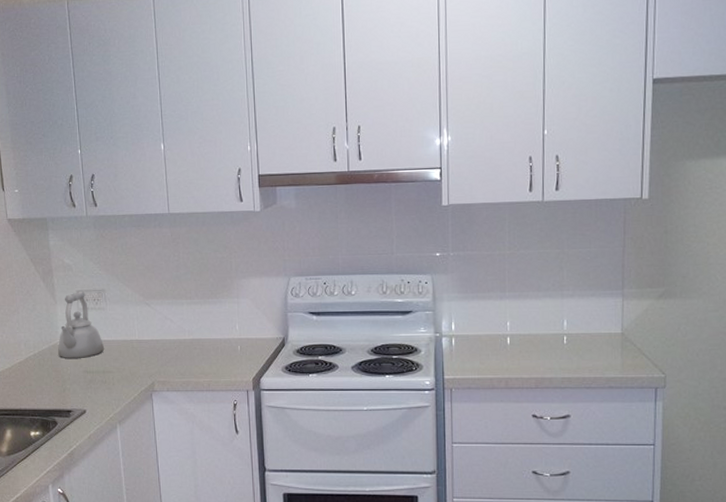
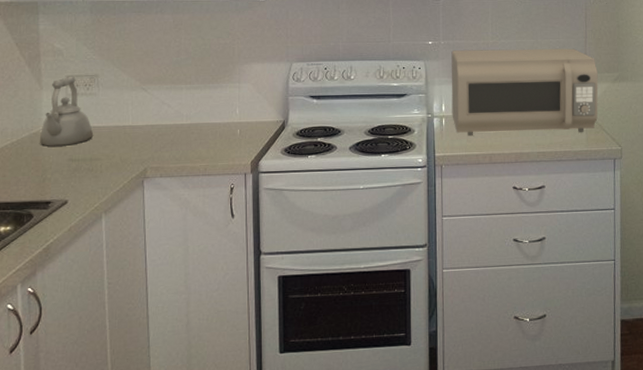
microwave: none [462,259,638,359] -> present [451,48,598,137]

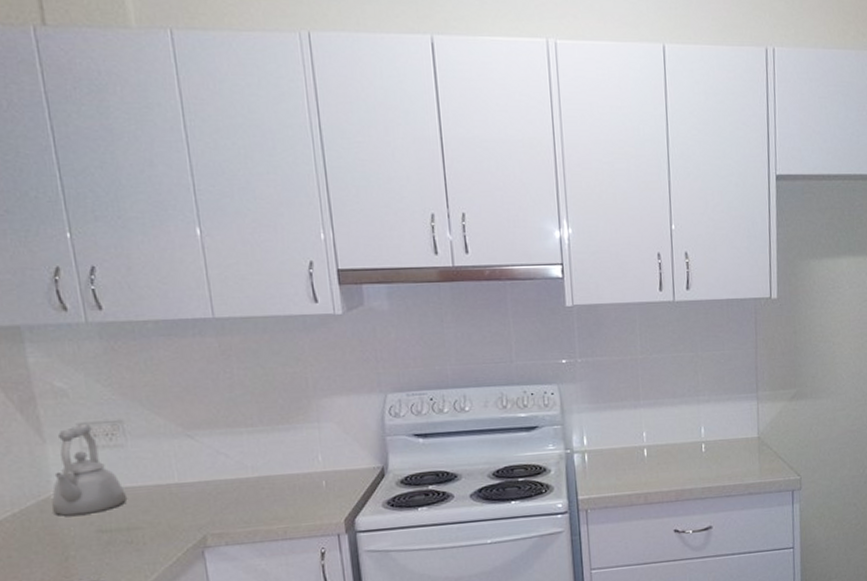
microwave: present [451,48,598,137] -> none [591,362,773,474]

